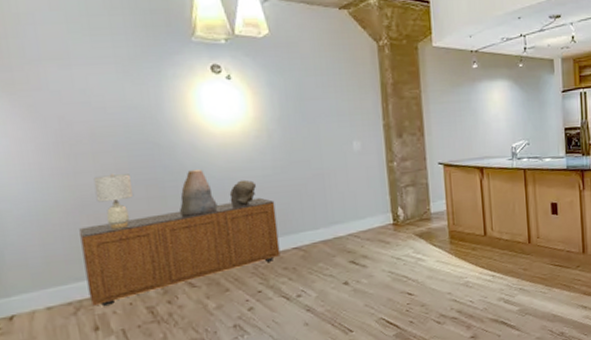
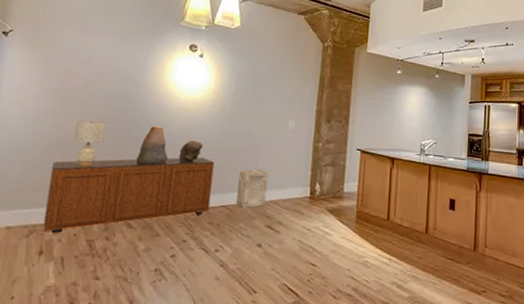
trash can: none [306,201,344,248] -> present [236,169,269,209]

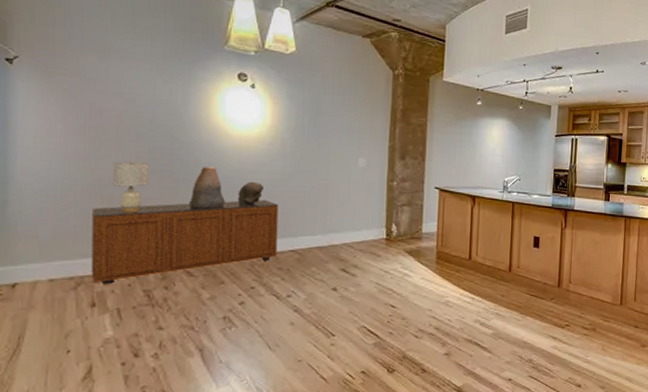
trash can: present [236,169,269,209] -> none [306,211,340,253]

